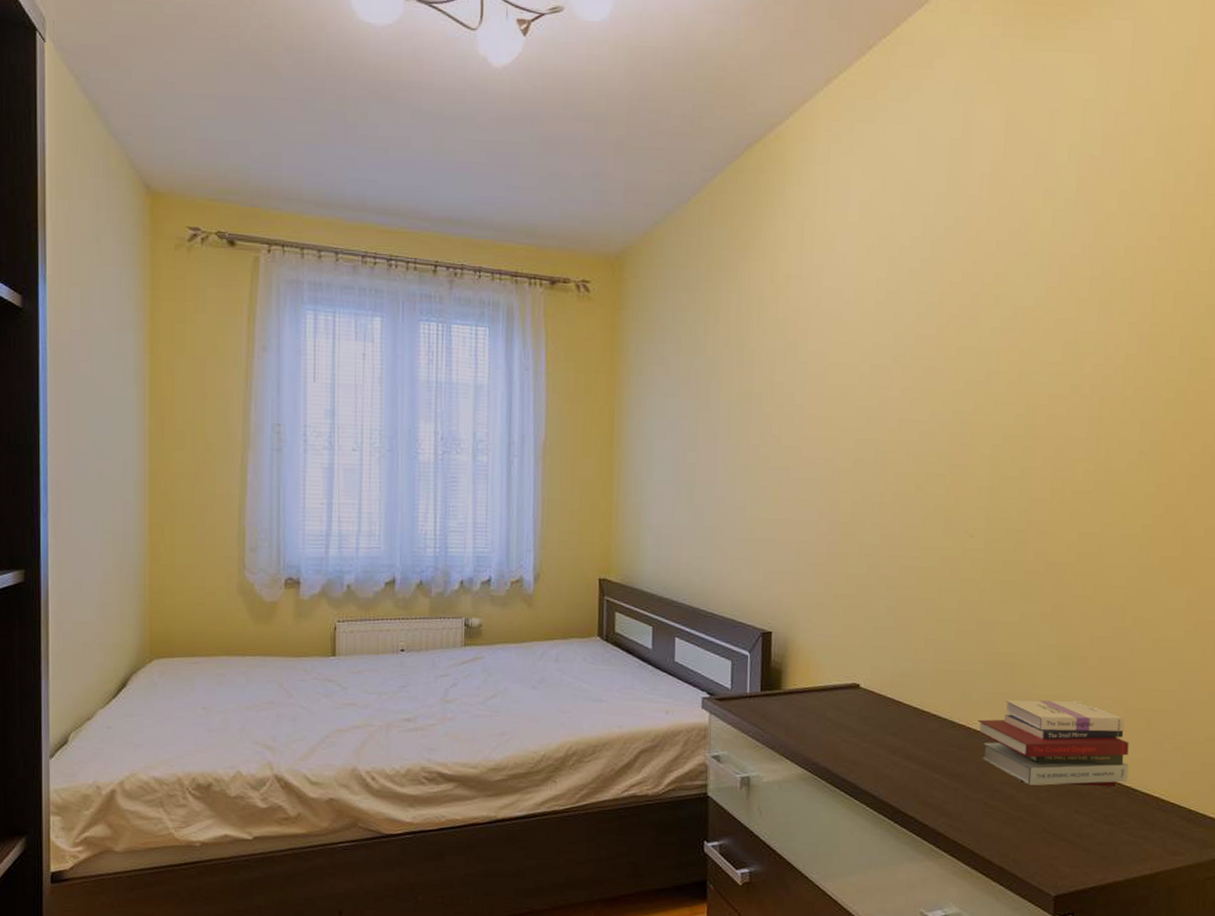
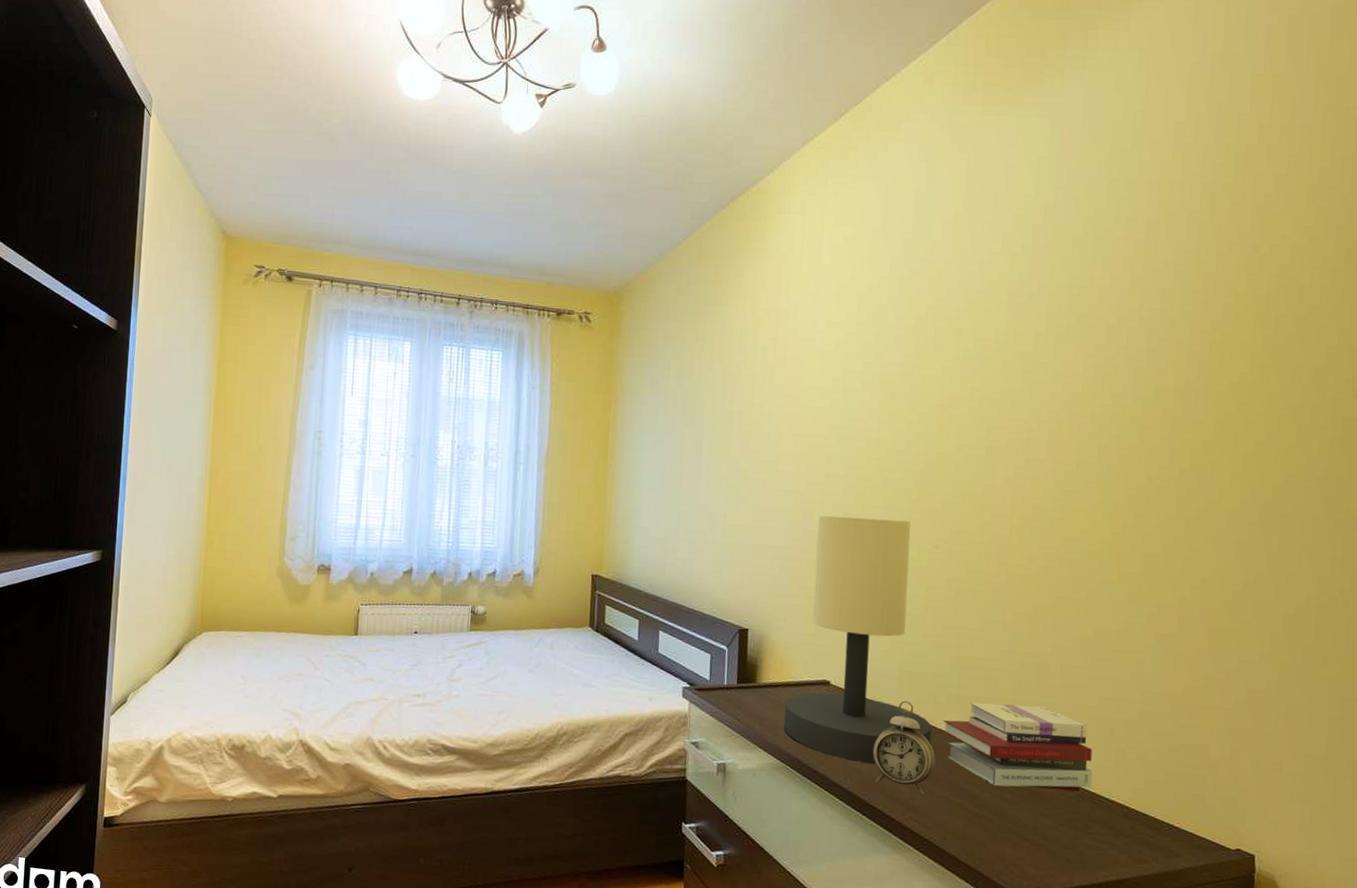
table lamp: none [810,506,967,768] -> present [783,516,932,763]
alarm clock: none [904,701,970,799] -> present [872,700,936,795]

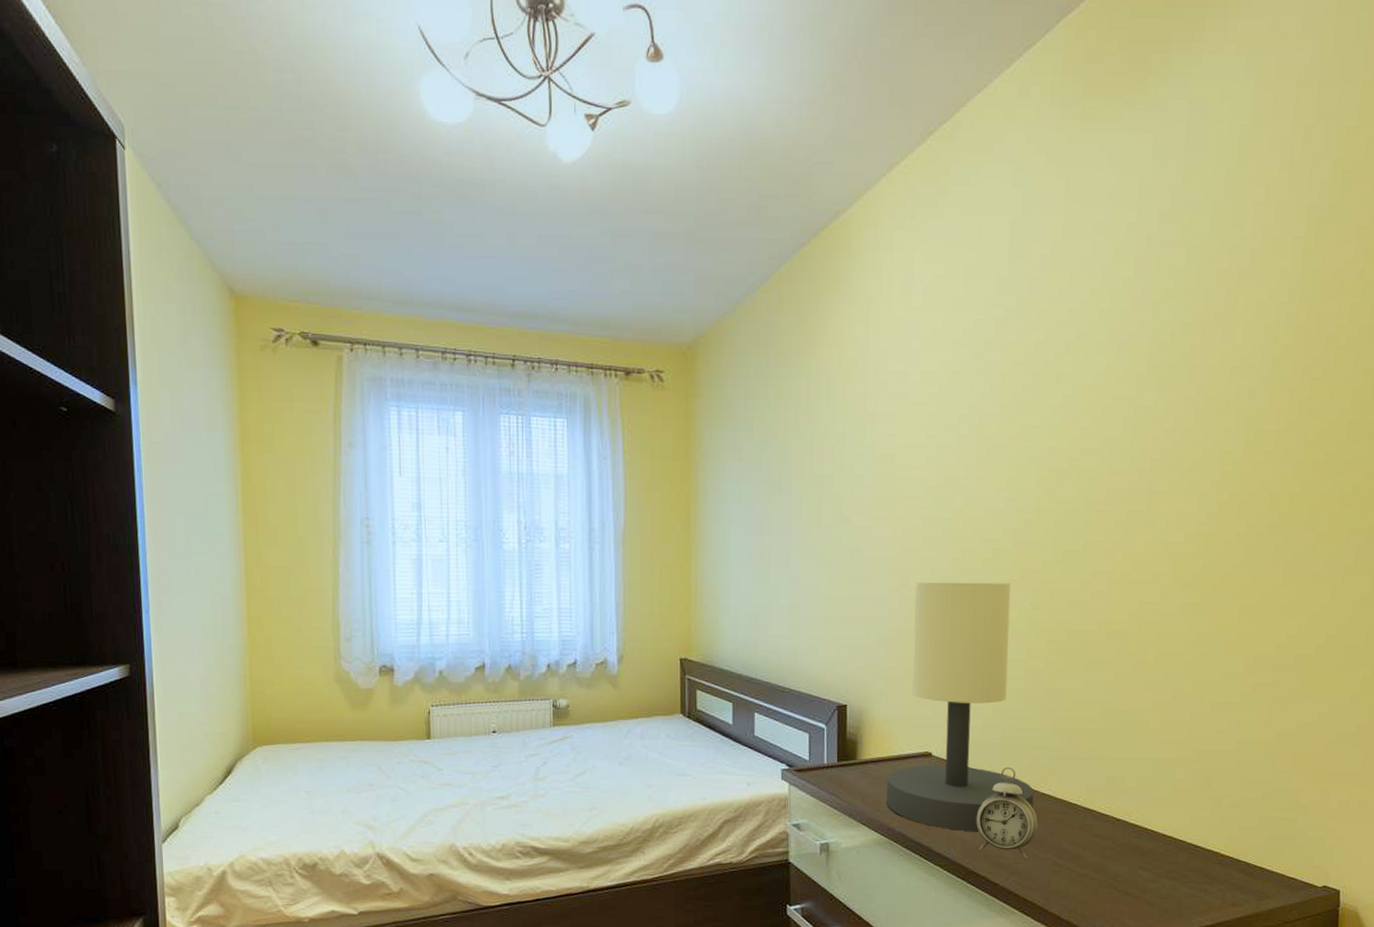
books: present [943,702,1093,792] -> none [1045,763,1191,844]

